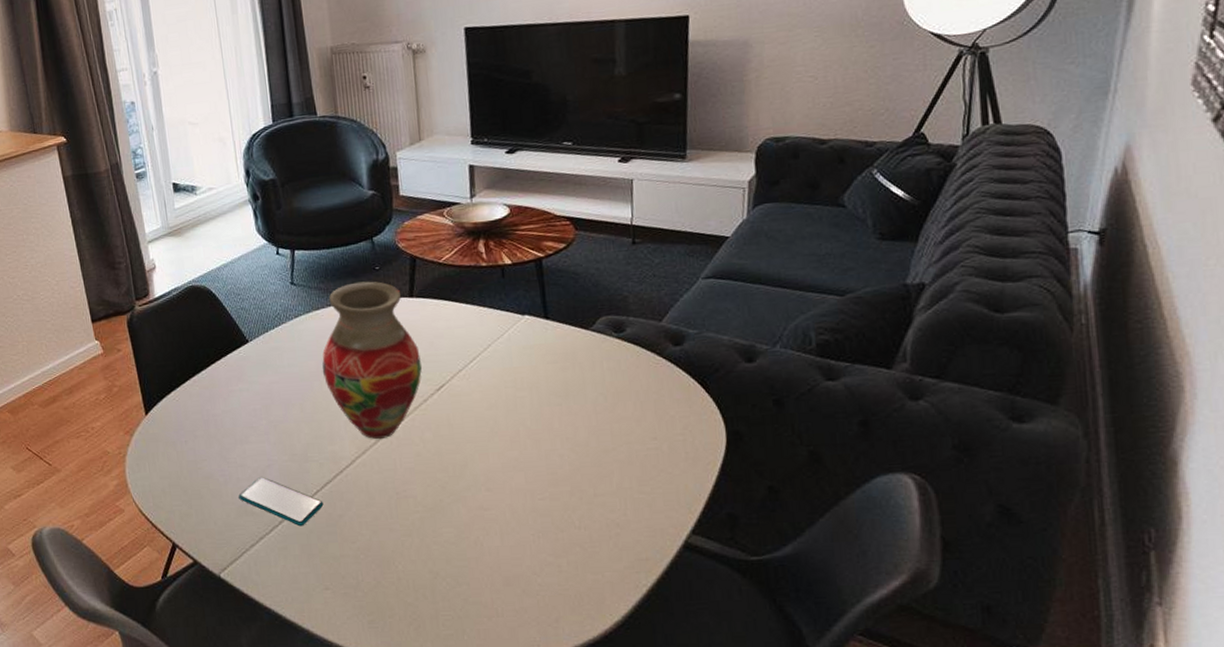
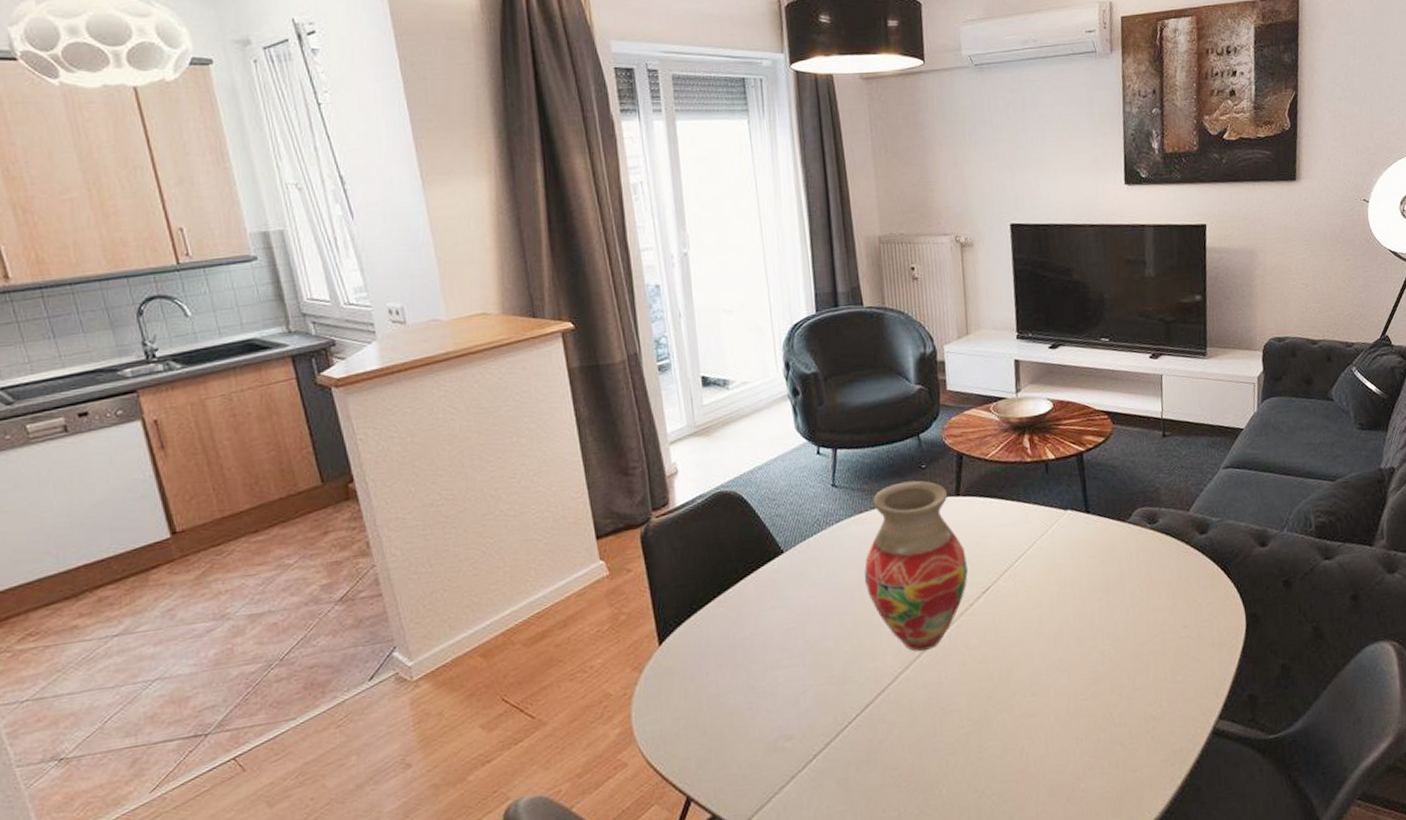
smartphone: present [238,476,324,527] -> none [767,704,864,759]

